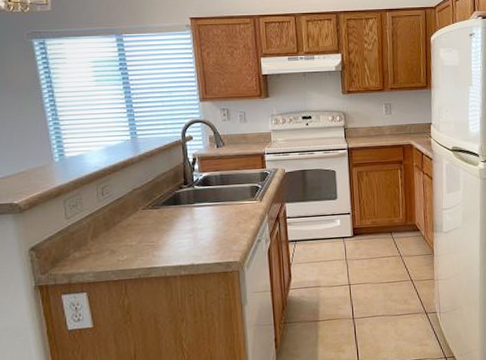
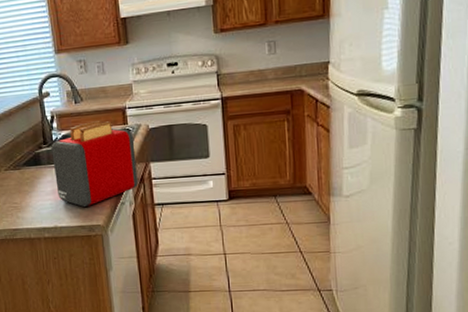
toaster: none [192,164,274,244] -> present [51,121,138,207]

